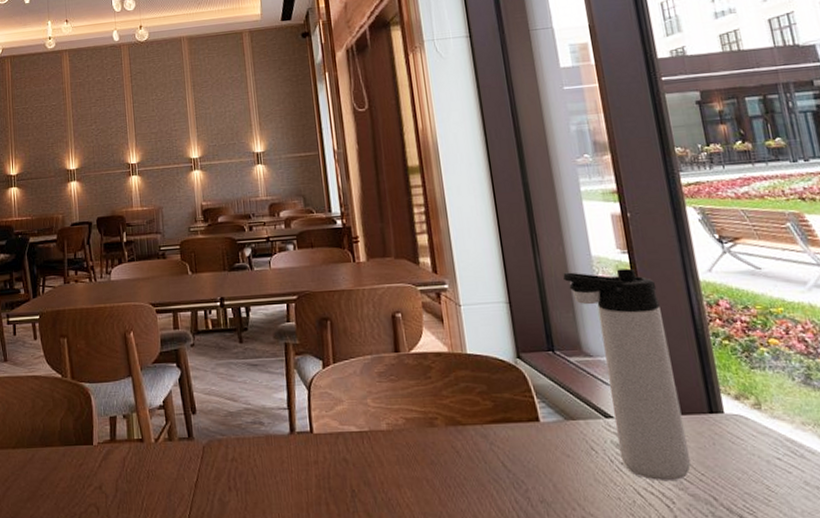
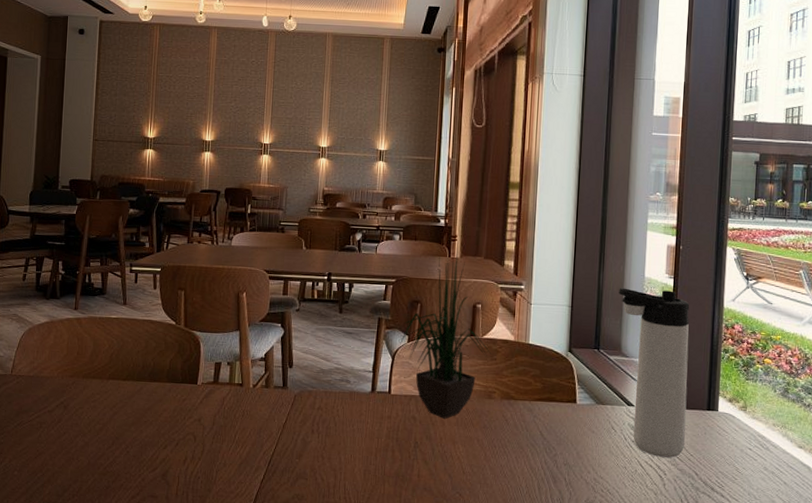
potted plant: none [313,242,423,458] -> present [399,241,491,419]

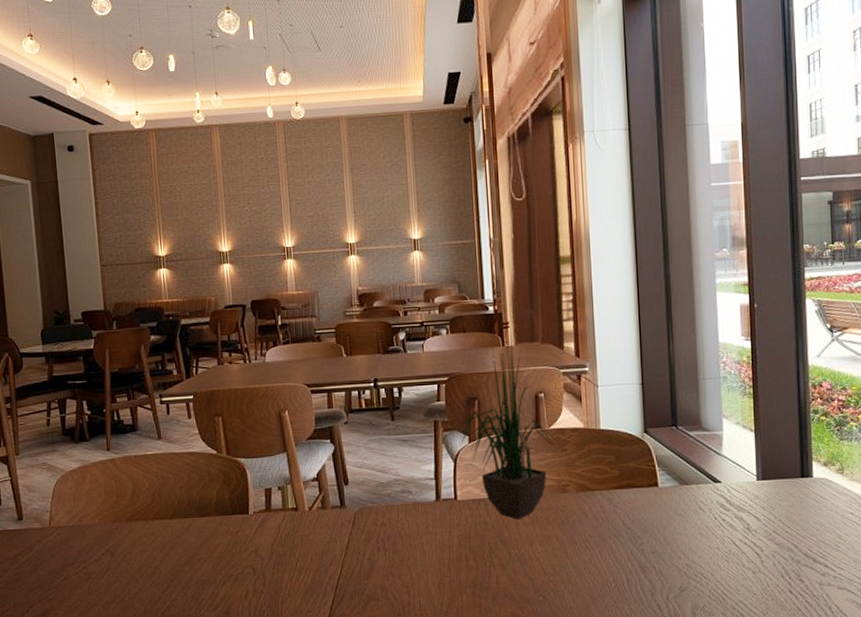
thermos bottle: present [619,288,690,458] -> none [692,354,781,533]

